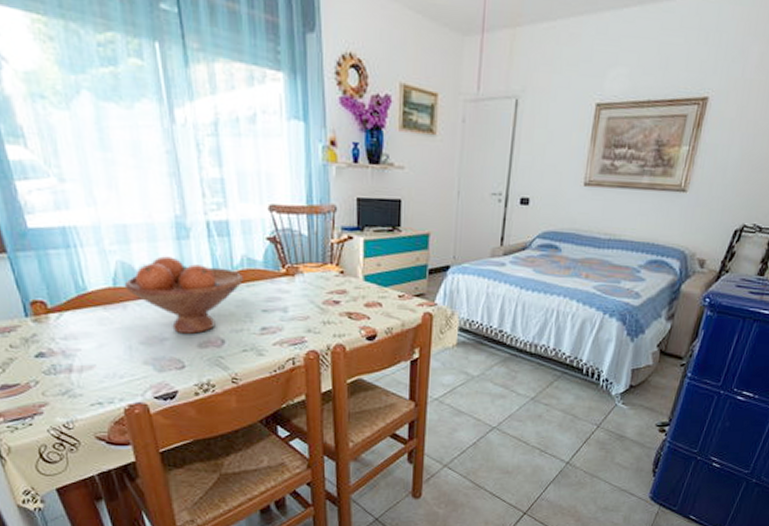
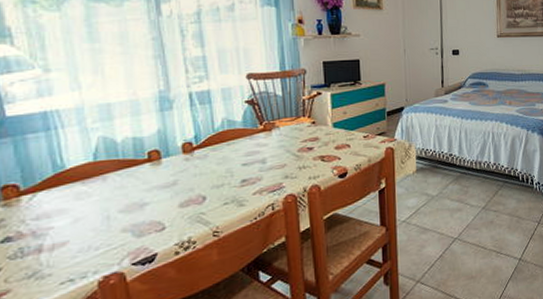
fruit bowl: present [124,256,243,334] -> none [105,127,224,197]

